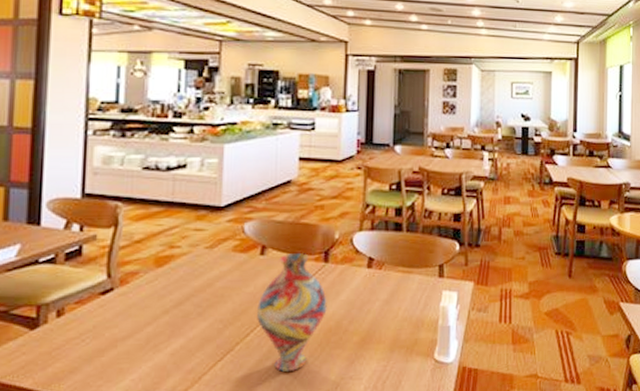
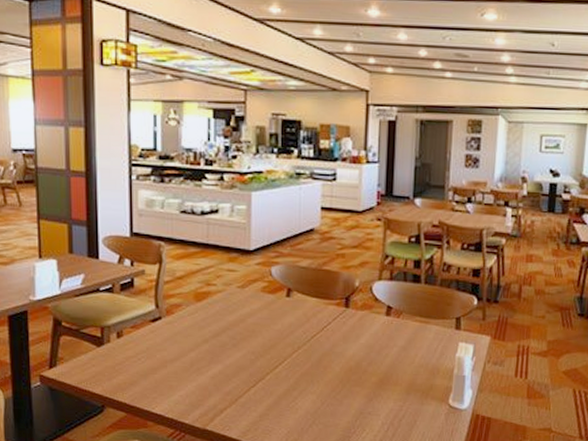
vase: present [256,252,327,372] -> none [283,296,348,402]

